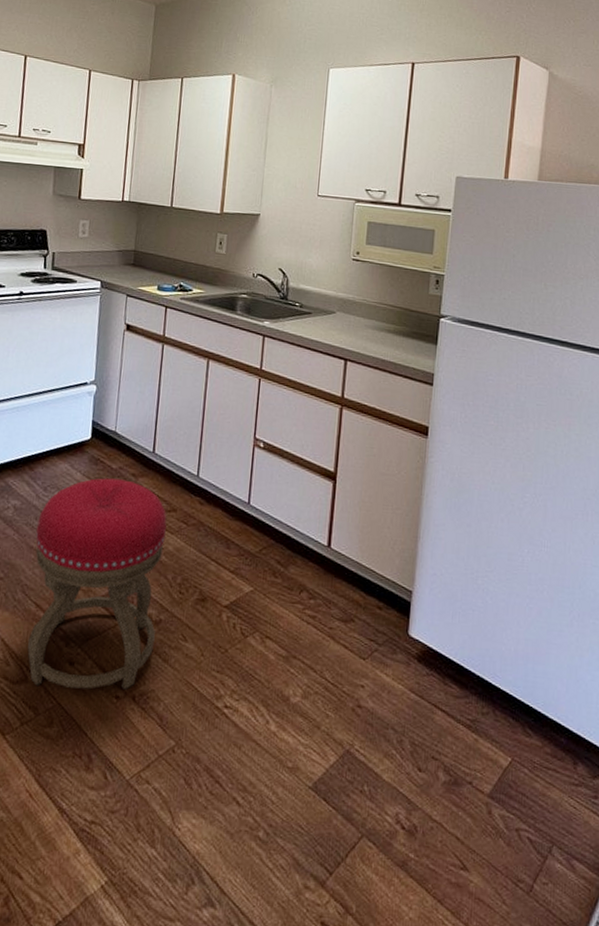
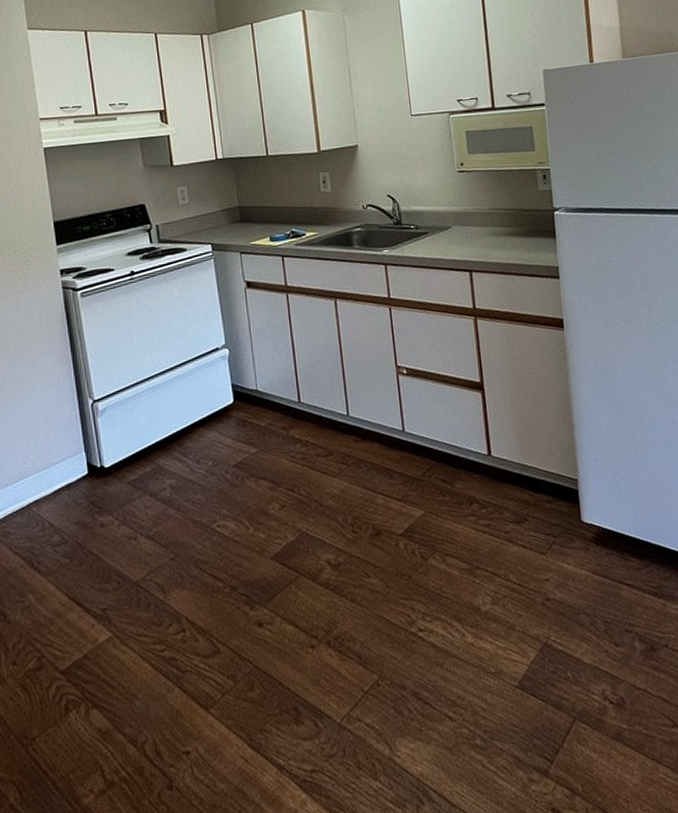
stool: present [27,478,167,690] -> none [197,434,339,655]

